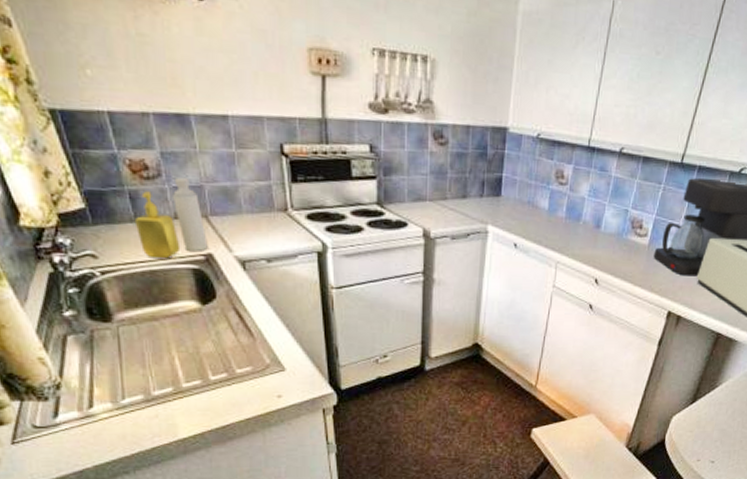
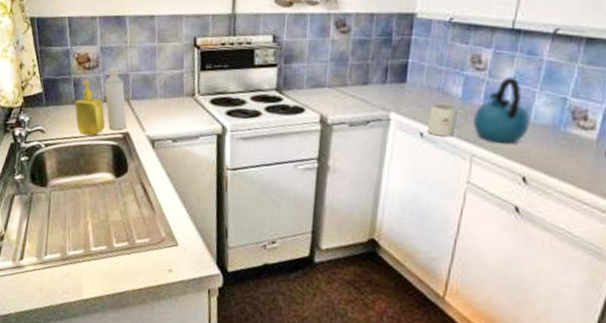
mug: none [519,215,553,247] -> present [426,102,467,137]
kettle: none [558,190,601,250] -> present [473,76,530,143]

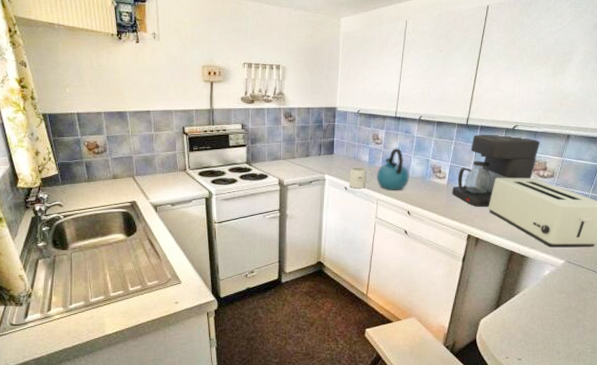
soap dispenser: present [74,79,106,136] -> none [87,161,116,206]
spray bottle: present [105,68,127,131] -> none [113,152,133,201]

